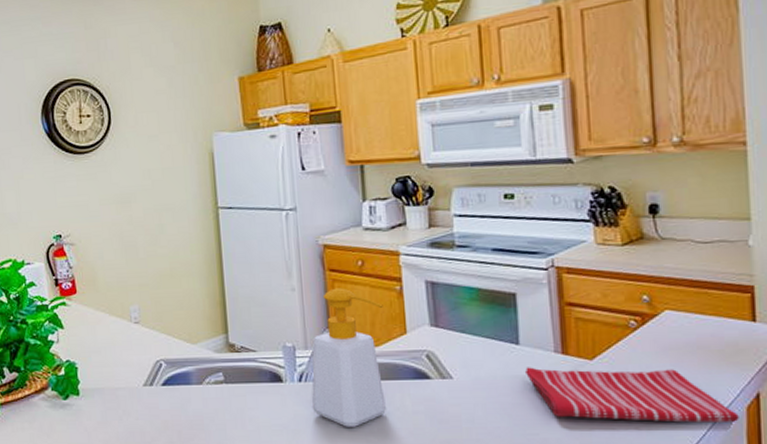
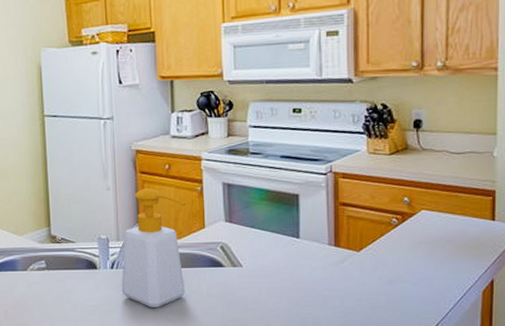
dish towel: present [524,367,739,423] -> none [302,257,476,304]

